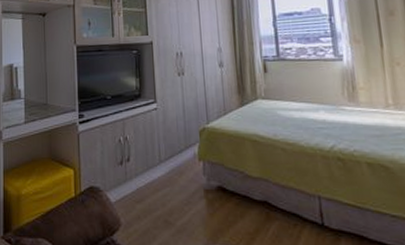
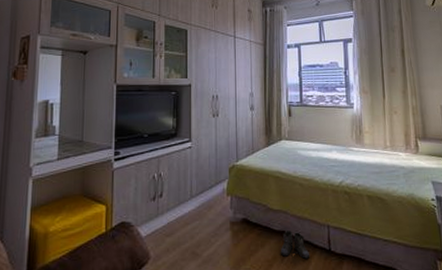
boots: none [262,201,299,233] -> present [280,231,310,259]

